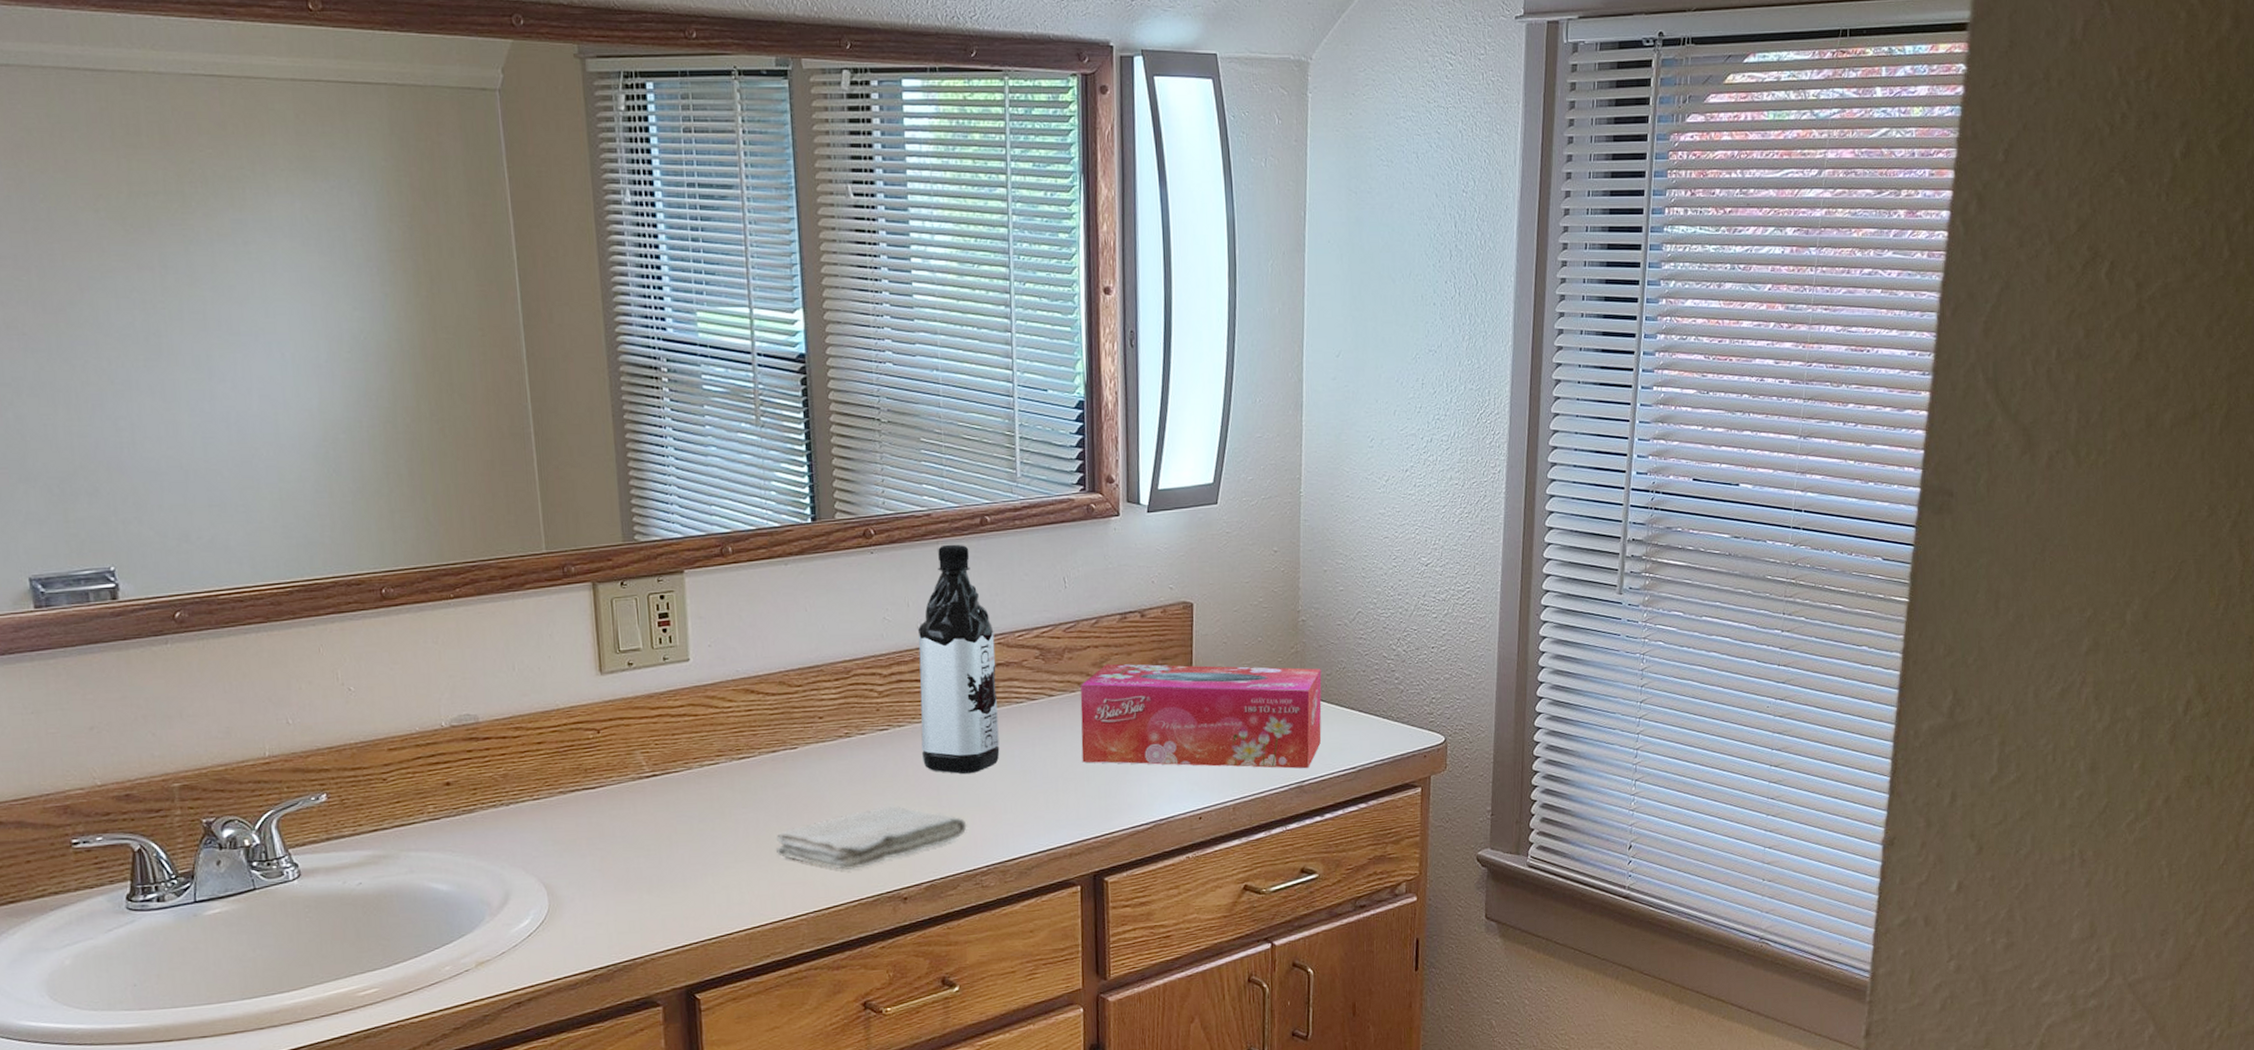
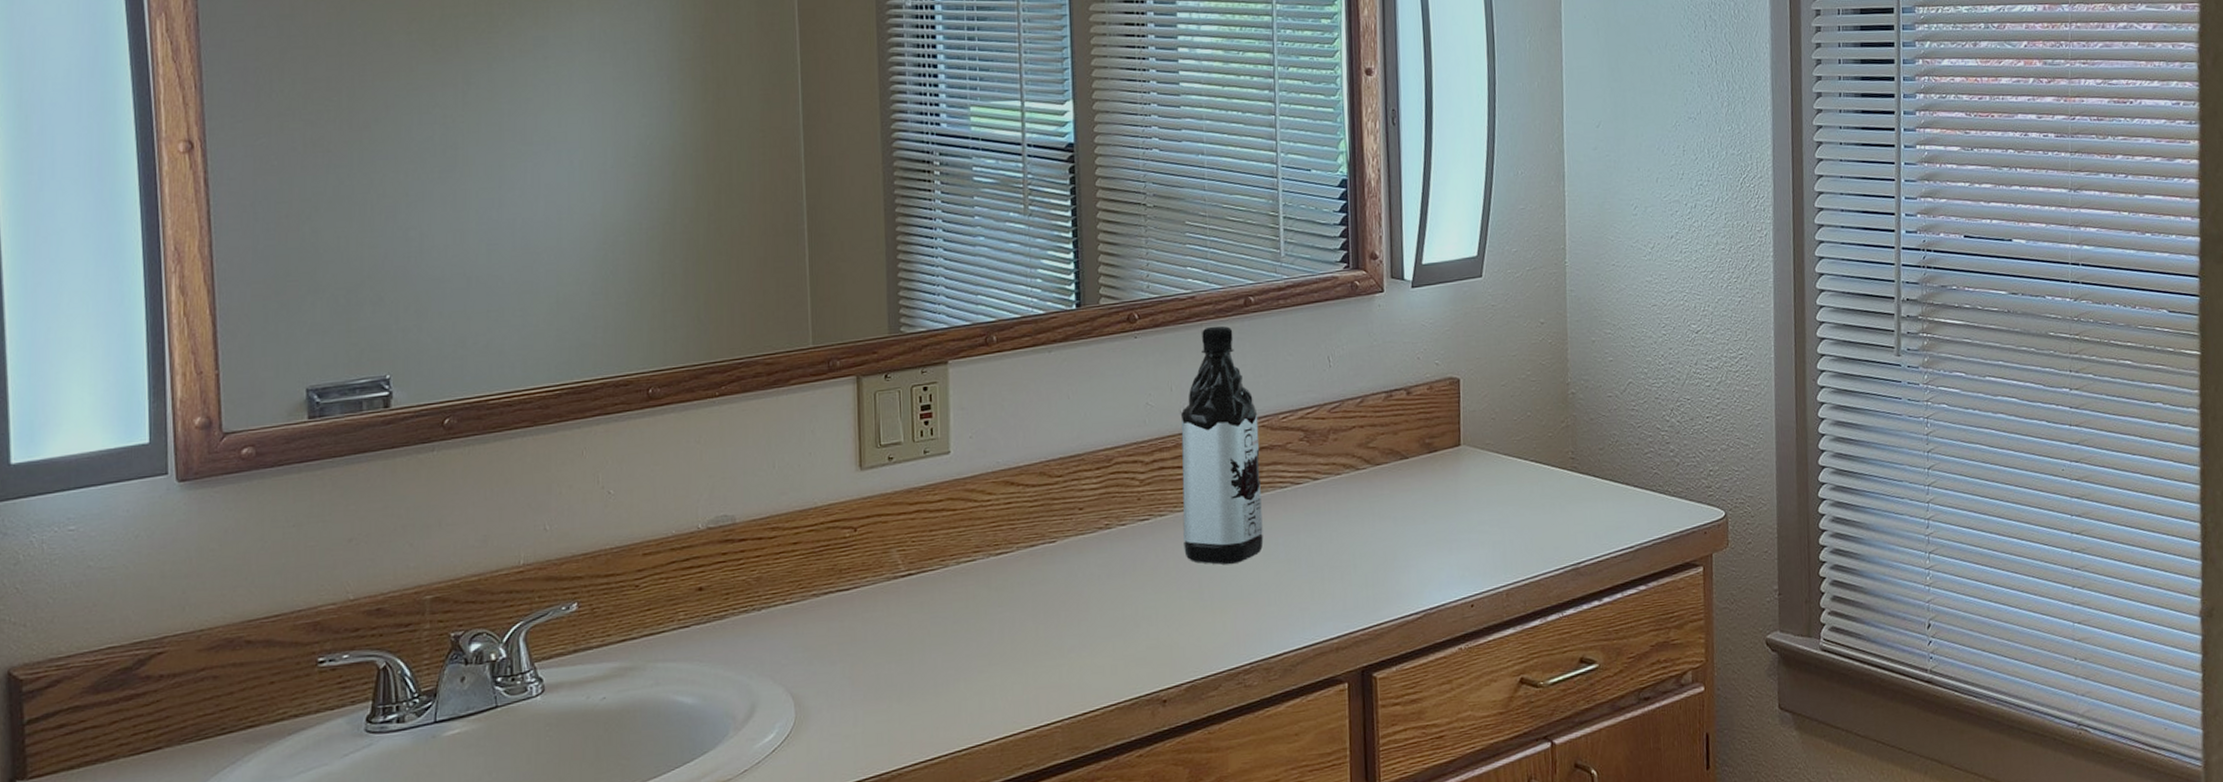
washcloth: present [775,805,967,870] -> none [1031,600,1229,671]
tissue box: present [1080,663,1322,769] -> none [1346,442,1596,550]

